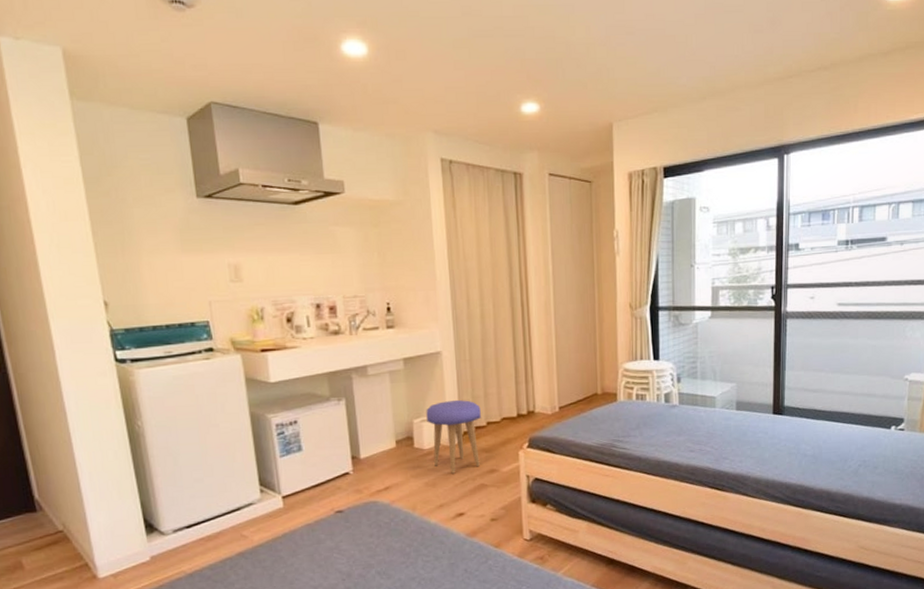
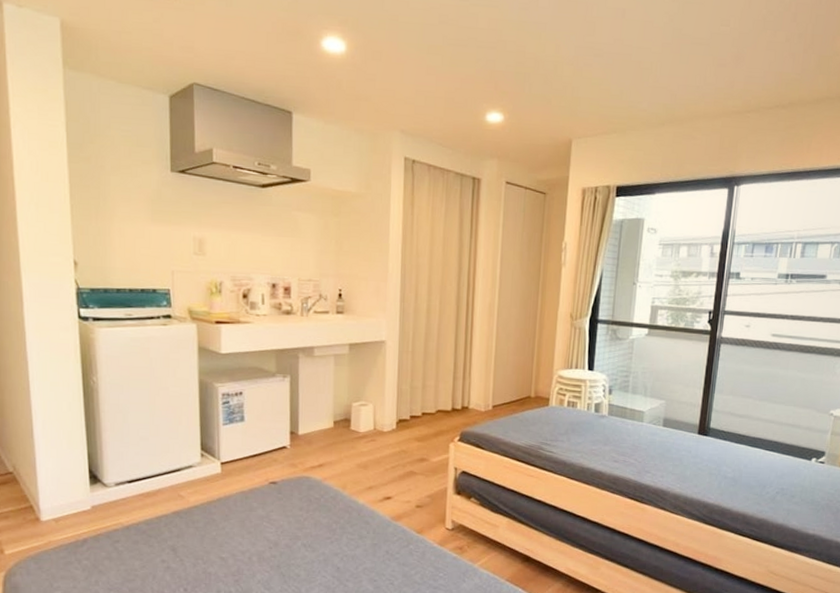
stool: present [426,399,481,474] -> none [365,388,418,458]

